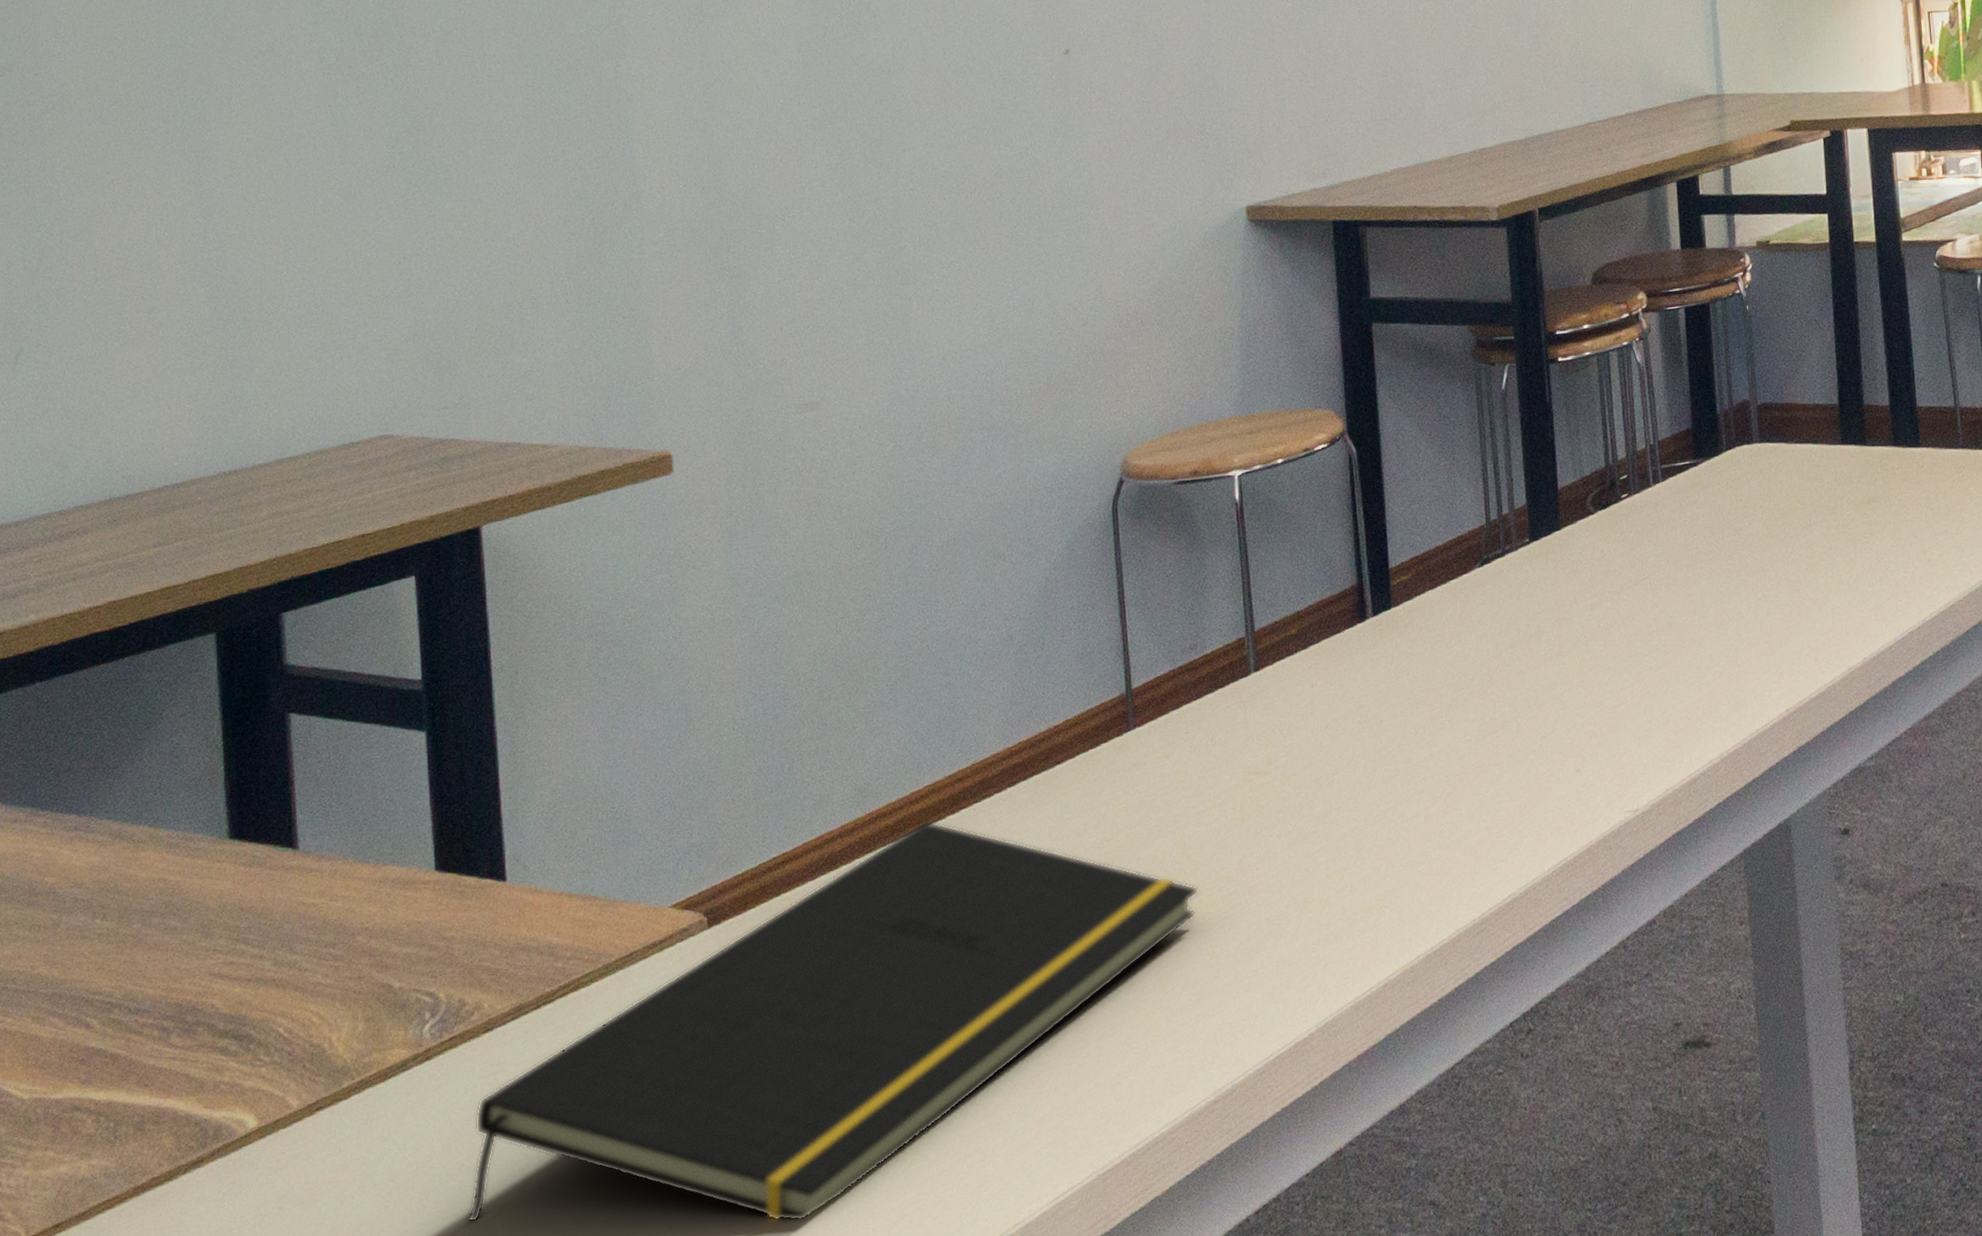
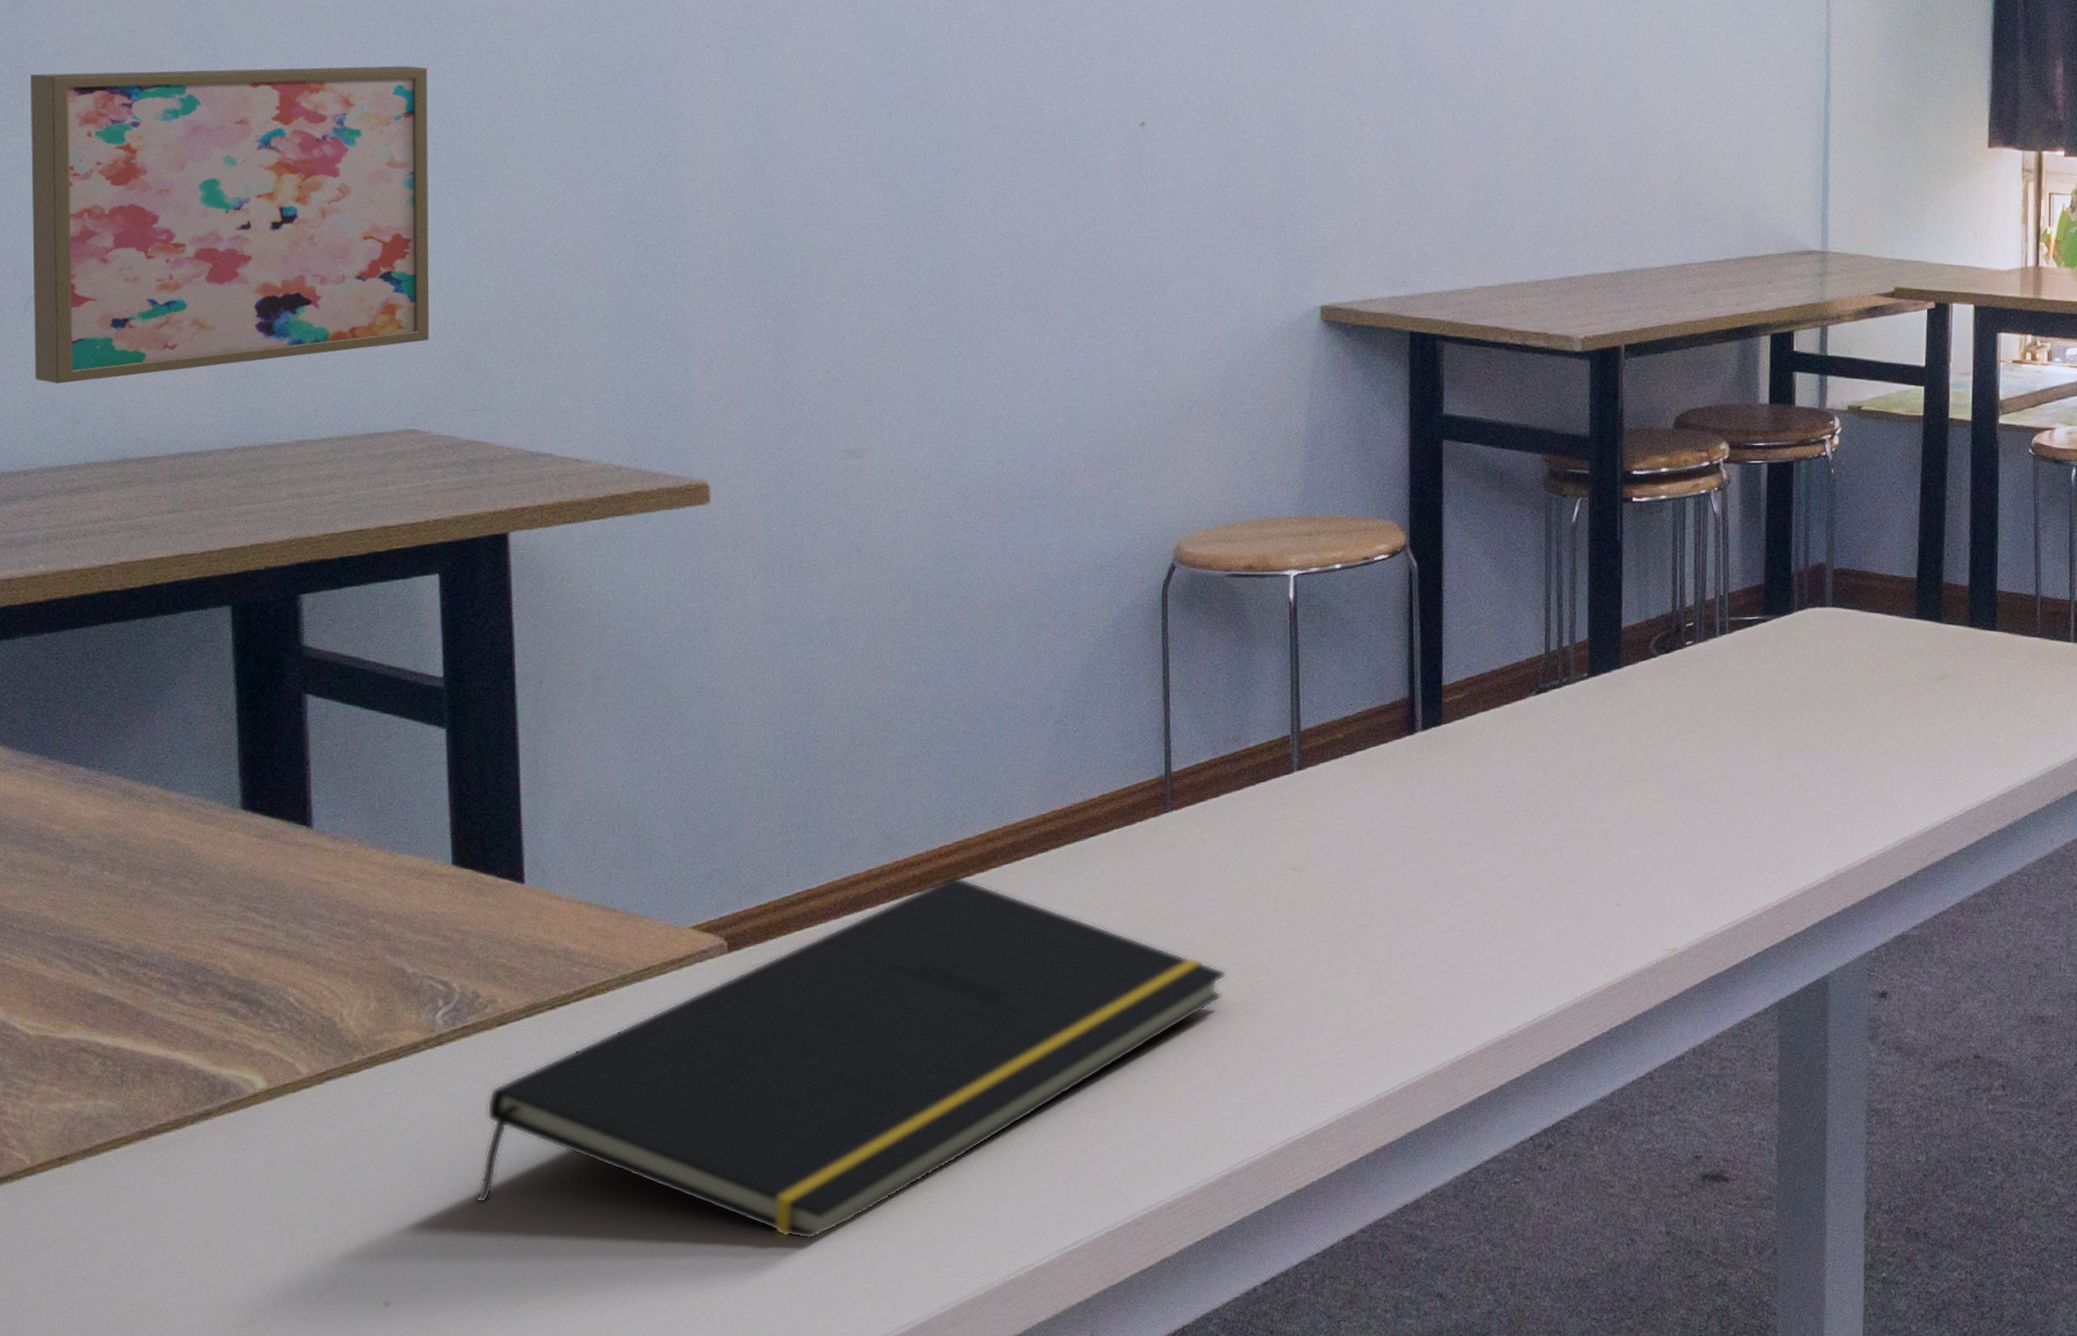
wall art: none [19,81,400,432] -> present [30,65,430,384]

